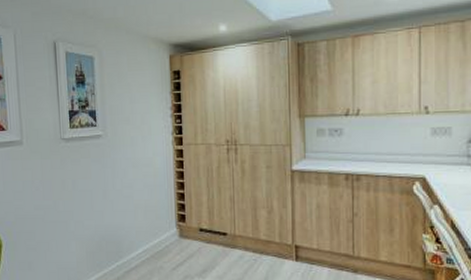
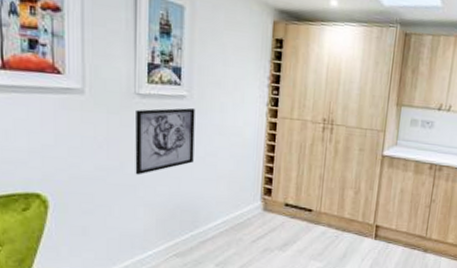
wall art: none [62,145,113,212] -> present [135,107,195,175]

